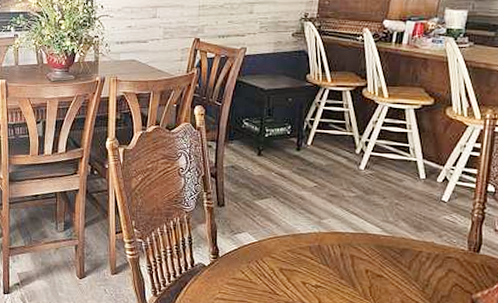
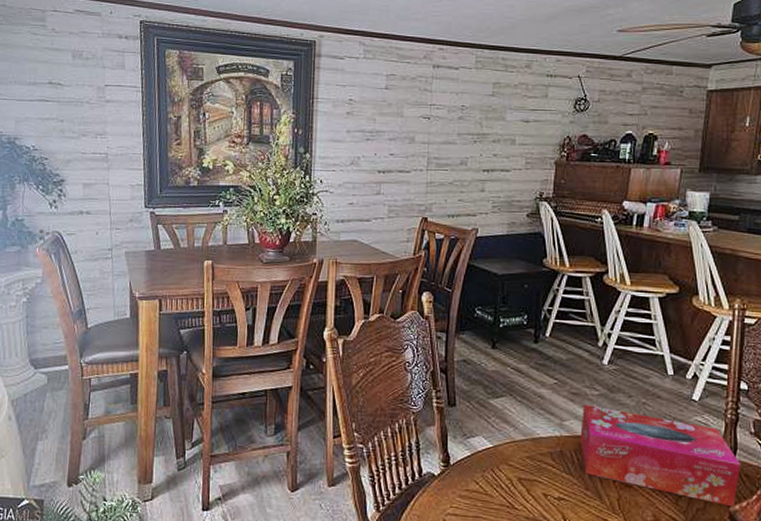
tissue box: none [336,205,484,295] -> present [580,405,740,507]

